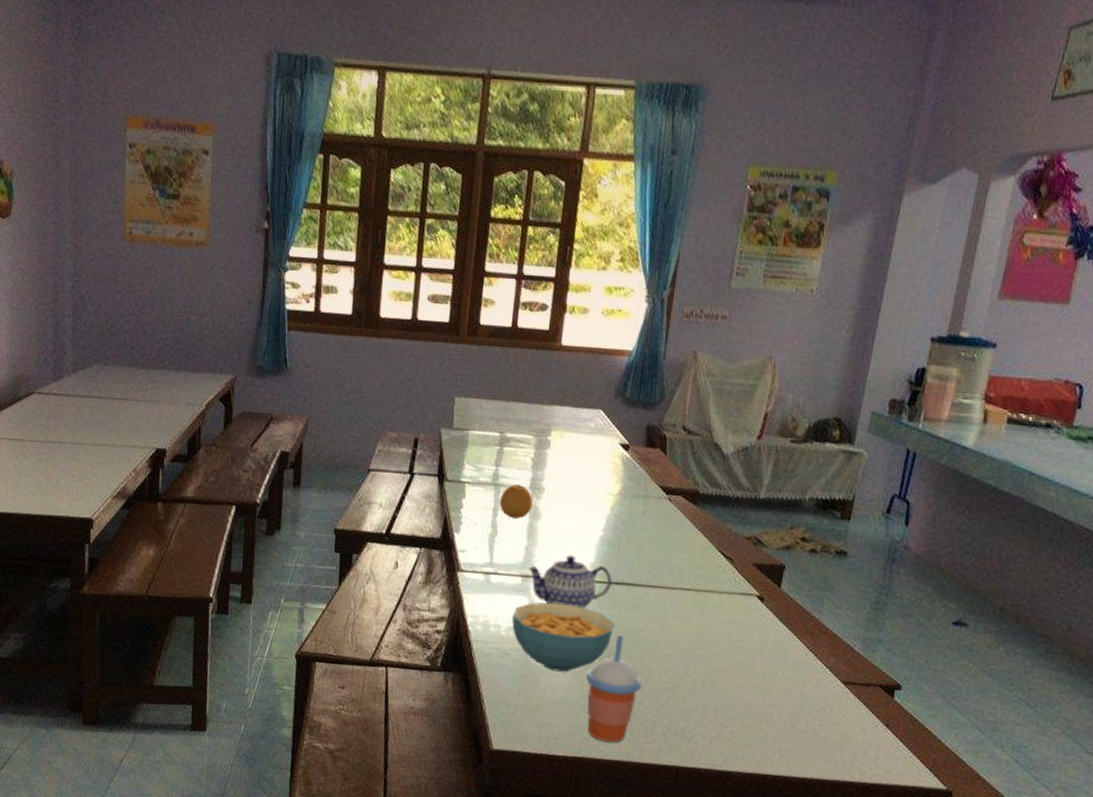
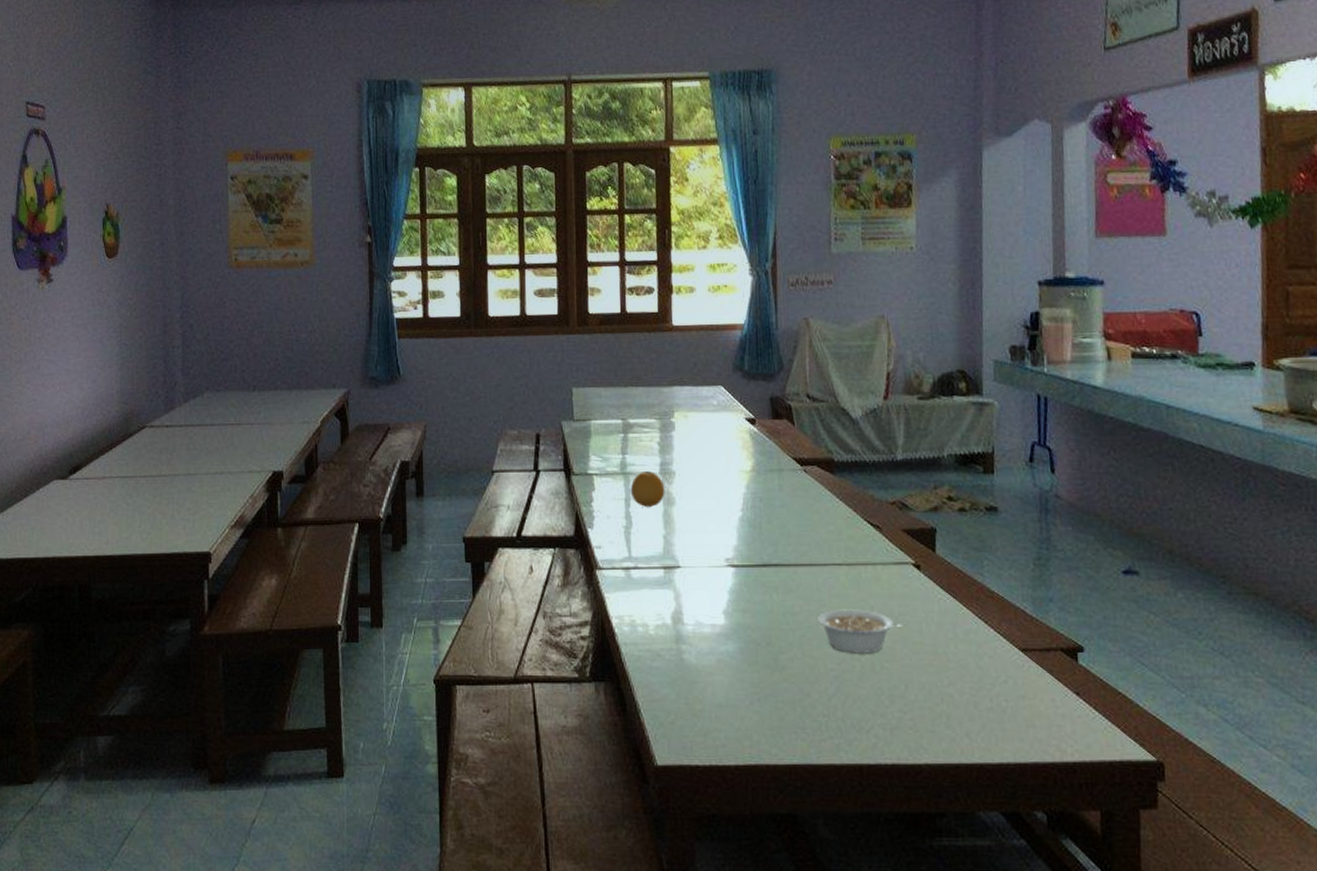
cereal bowl: present [511,602,614,672] -> none [659,593,768,669]
teapot: present [528,555,612,608] -> none [669,540,759,596]
cup with straw: present [586,635,642,742] -> none [747,622,808,744]
legume: none [660,630,741,672] -> present [818,609,906,653]

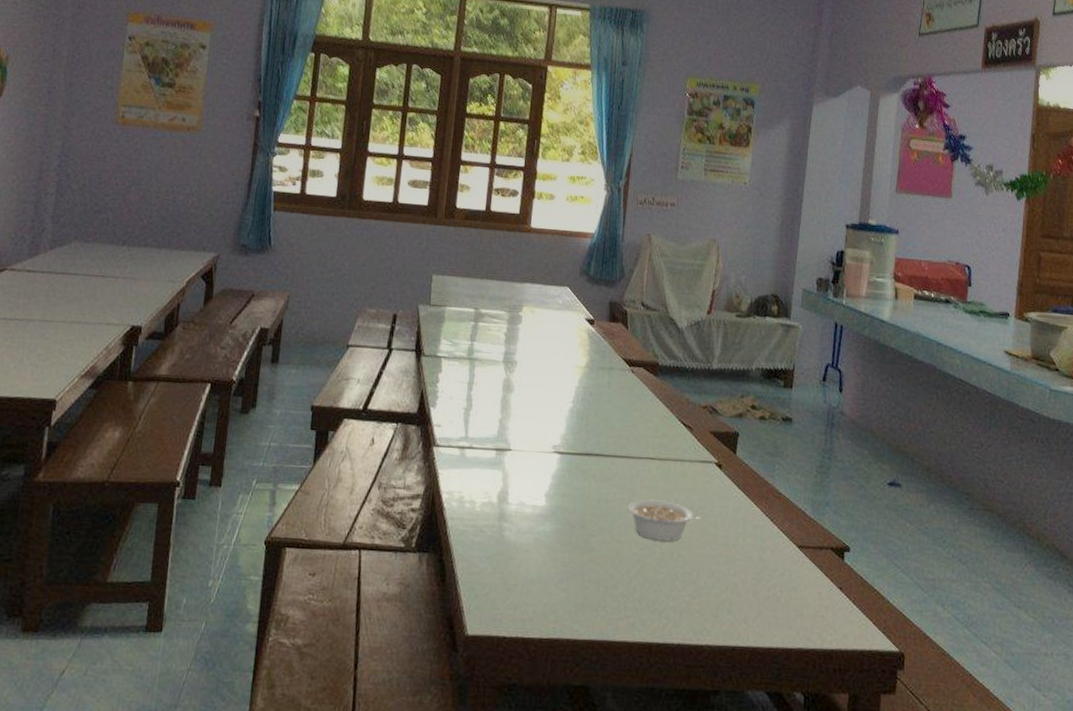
fruit: present [630,471,665,507] -> none [474,358,506,392]

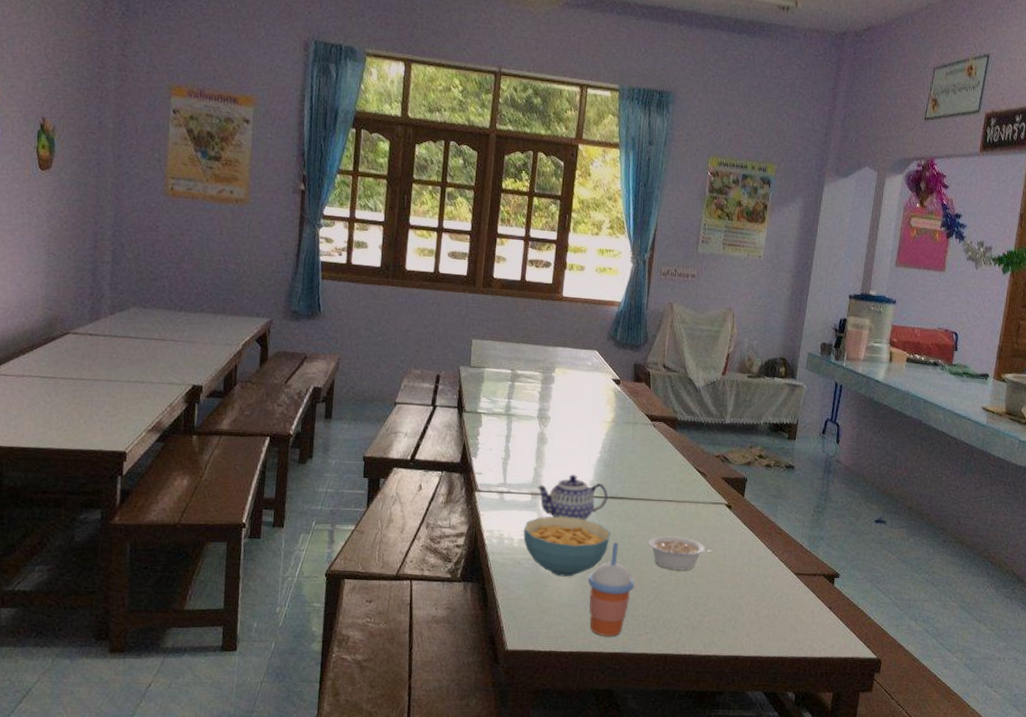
cereal bowl: none [486,475,585,548] -> present [523,516,611,577]
teapot: none [502,427,582,481] -> present [537,474,608,520]
cup with straw: none [560,507,613,620] -> present [588,543,635,636]

